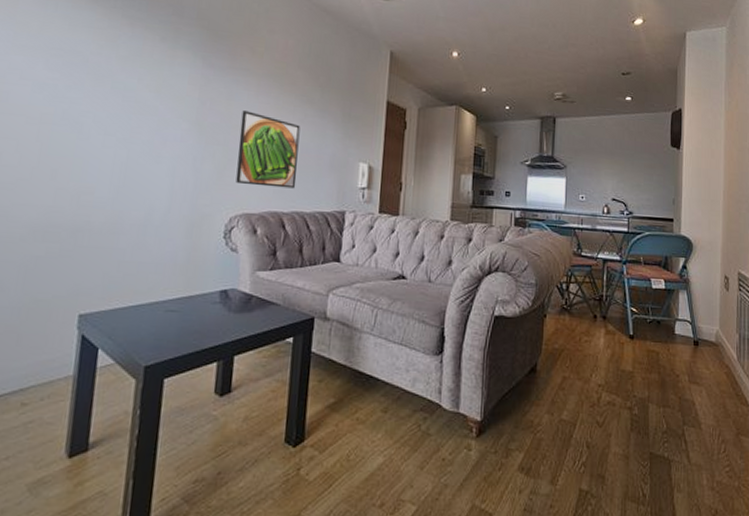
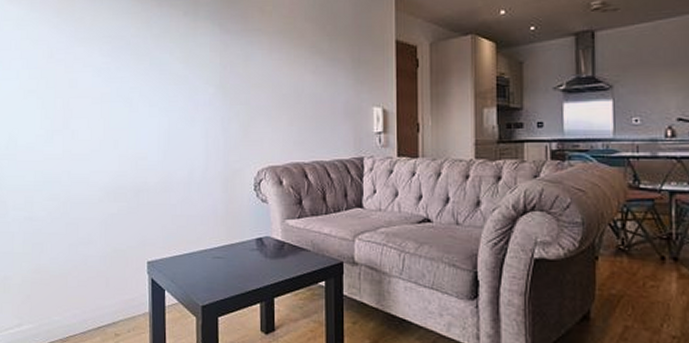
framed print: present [236,111,300,189] -> none [258,69,314,139]

